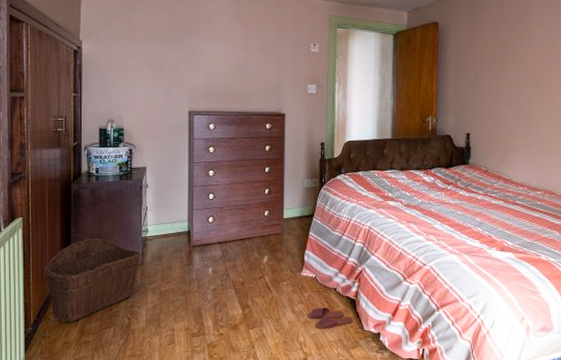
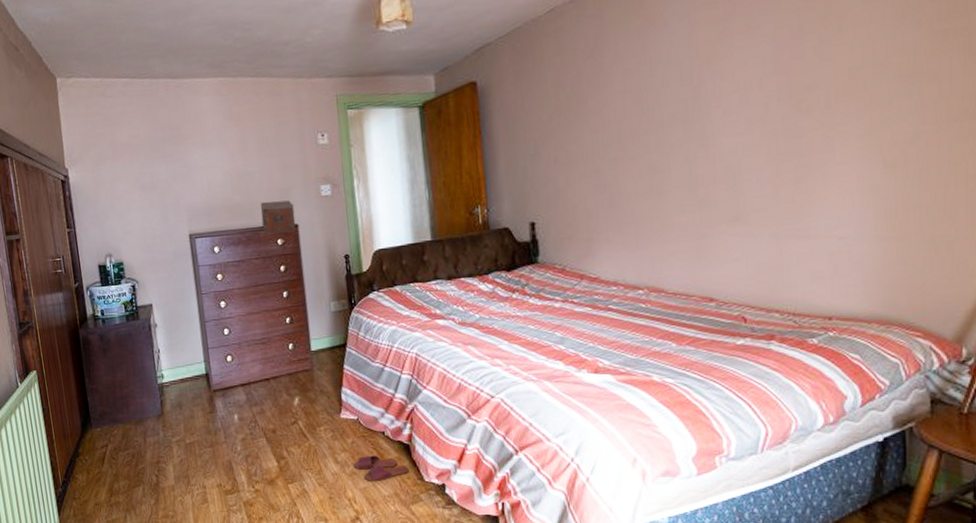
wicker basket: present [45,238,141,323] -> none [65,388,160,482]
decorative box: none [255,91,284,119] -> present [260,200,296,234]

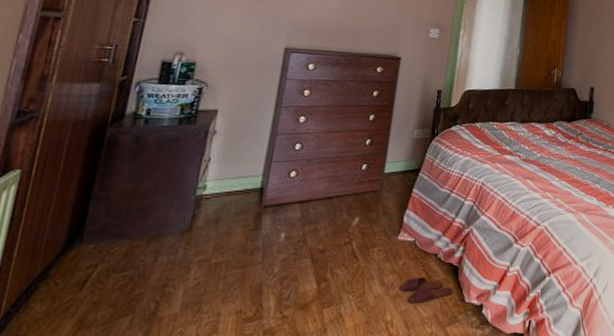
decorative box: present [260,200,296,234] -> none [365,32,402,62]

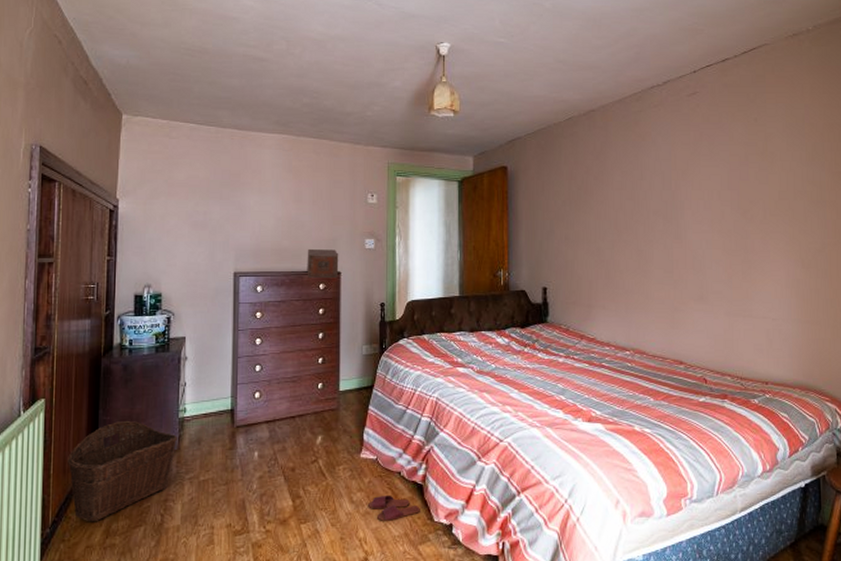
wicker basket: none [38,196,191,313] -> present [68,420,177,522]
decorative box: none [365,32,402,62] -> present [307,248,339,278]

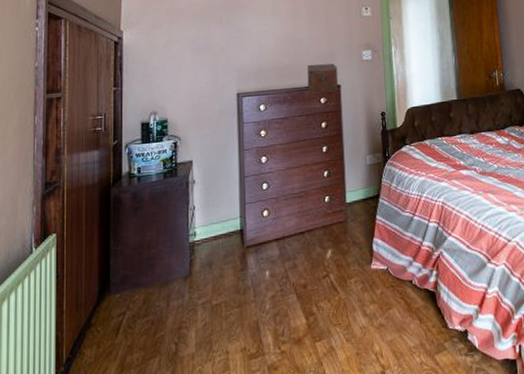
wicker basket: present [68,420,177,522] -> none [80,249,188,357]
slippers: present [368,495,420,521] -> none [382,305,434,333]

